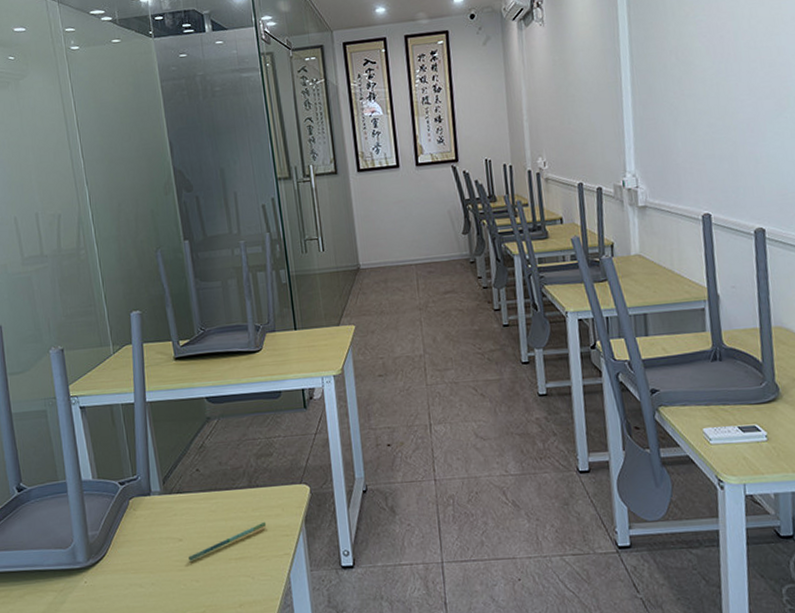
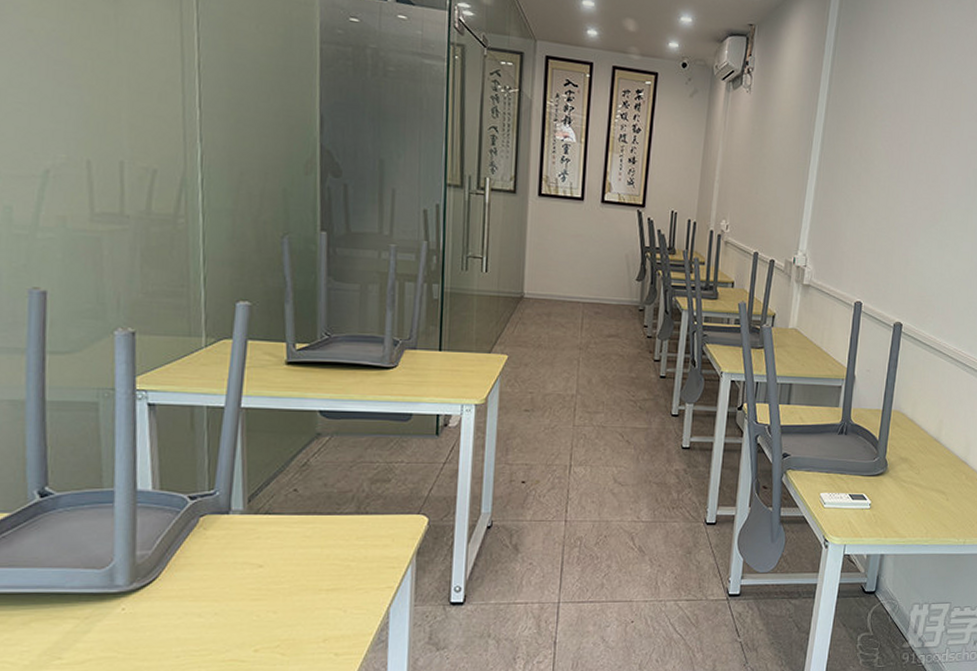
pen: present [189,521,267,561] -> none [268,551,371,590]

